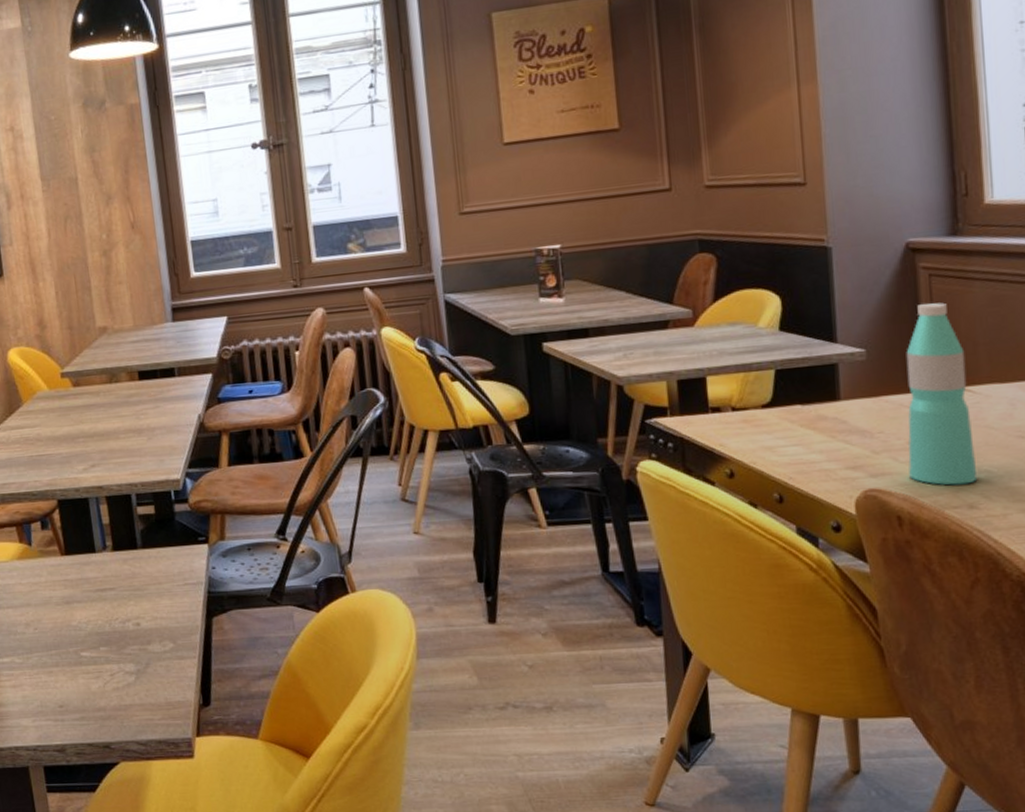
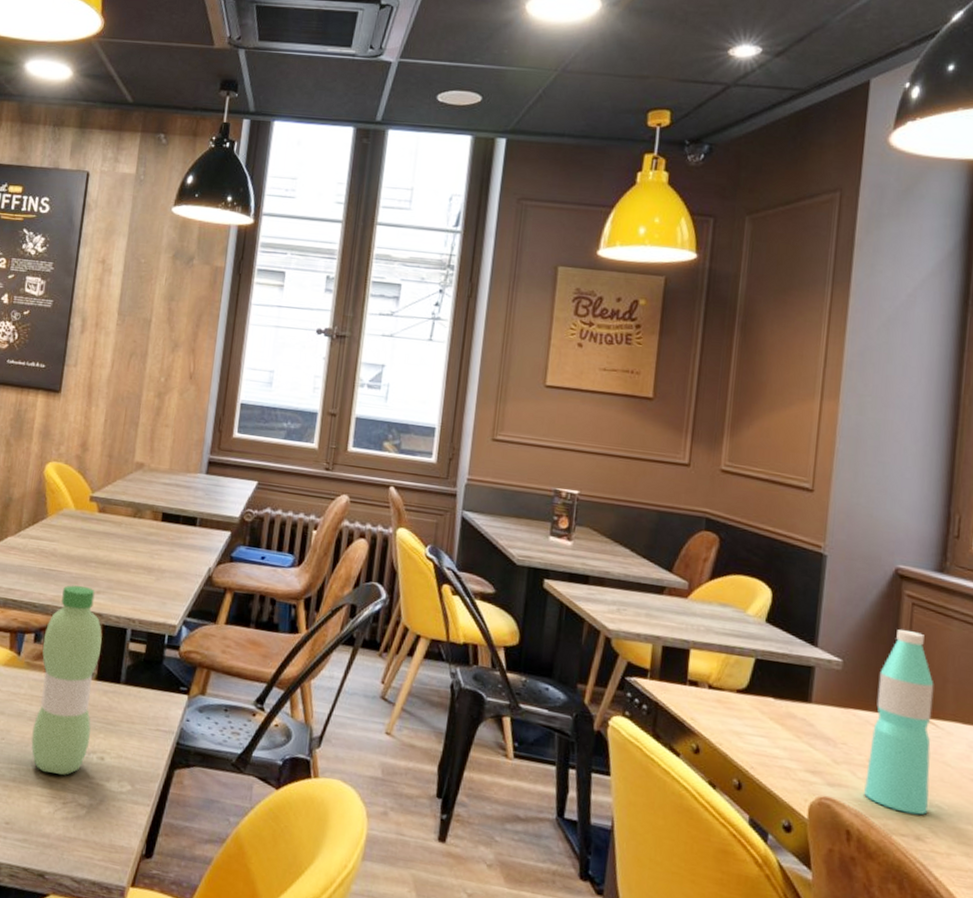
water bottle: none [50,463,122,651] -> present [31,585,102,776]

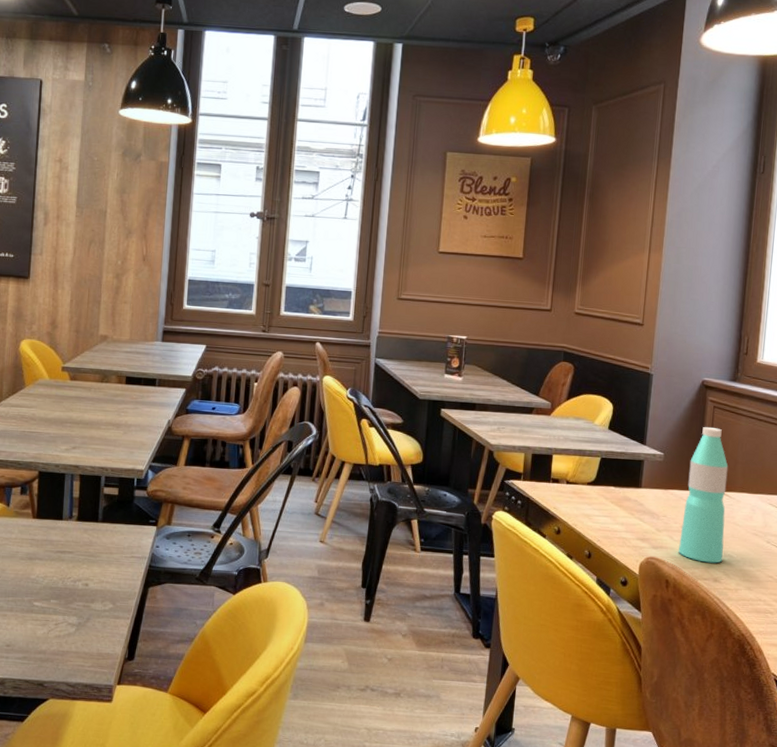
water bottle: present [31,585,102,776] -> none [24,443,80,602]

